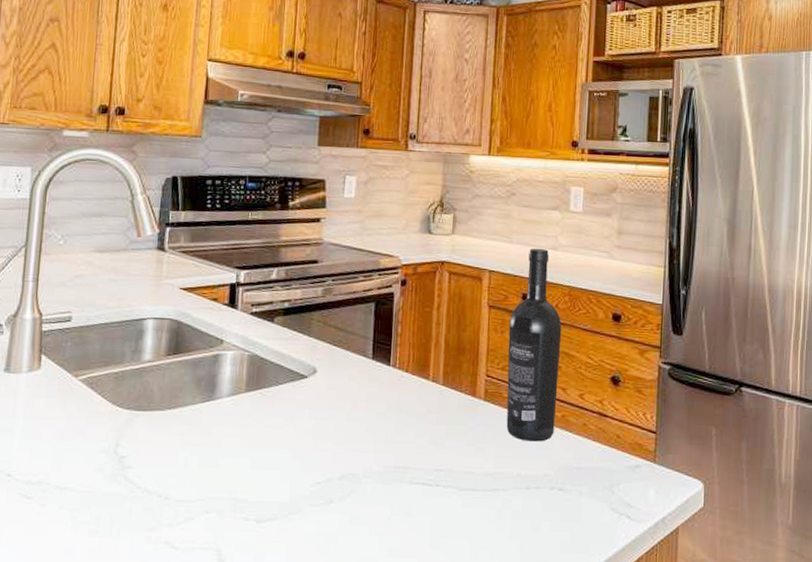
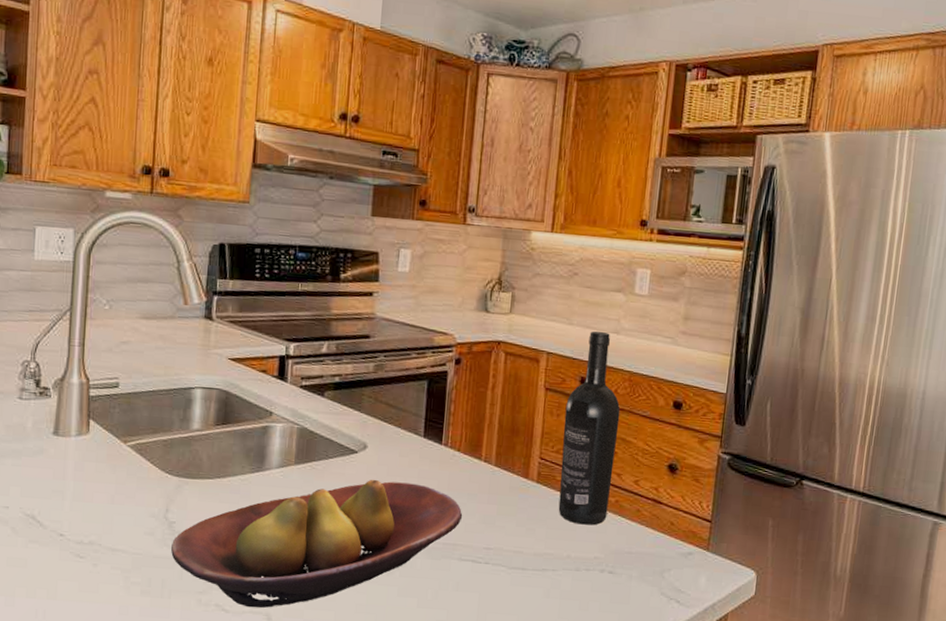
fruit bowl: none [120,403,413,544] -> present [171,479,463,608]

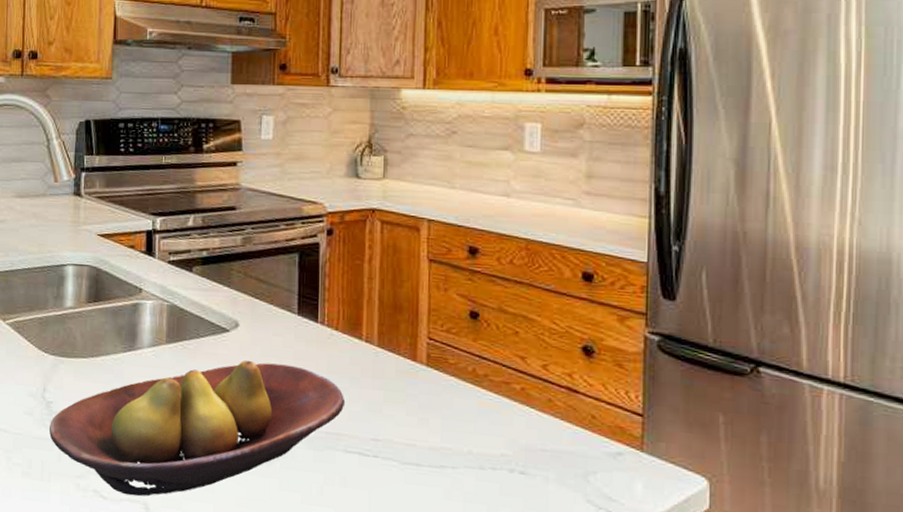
wine bottle: present [558,331,621,525] -> none [453,194,519,417]

